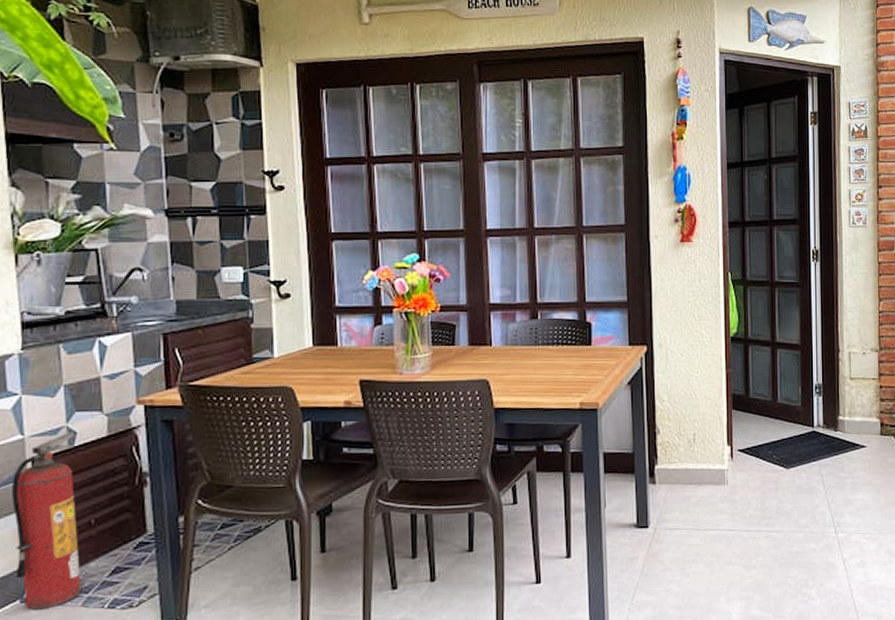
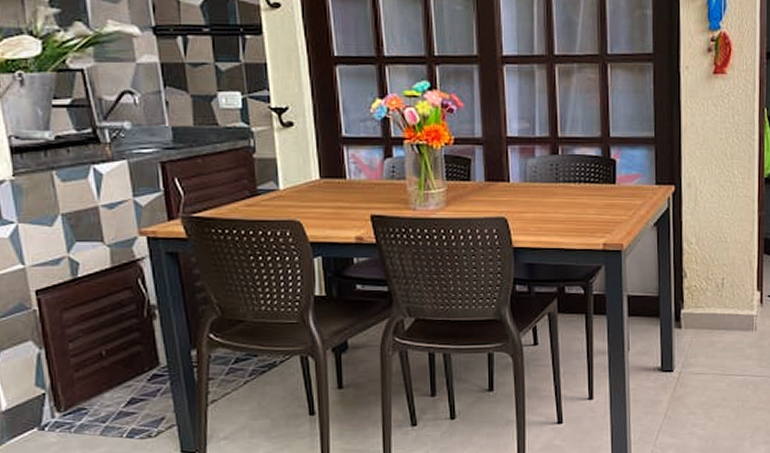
fire extinguisher: present [12,432,83,610] -> none [17,263,100,438]

